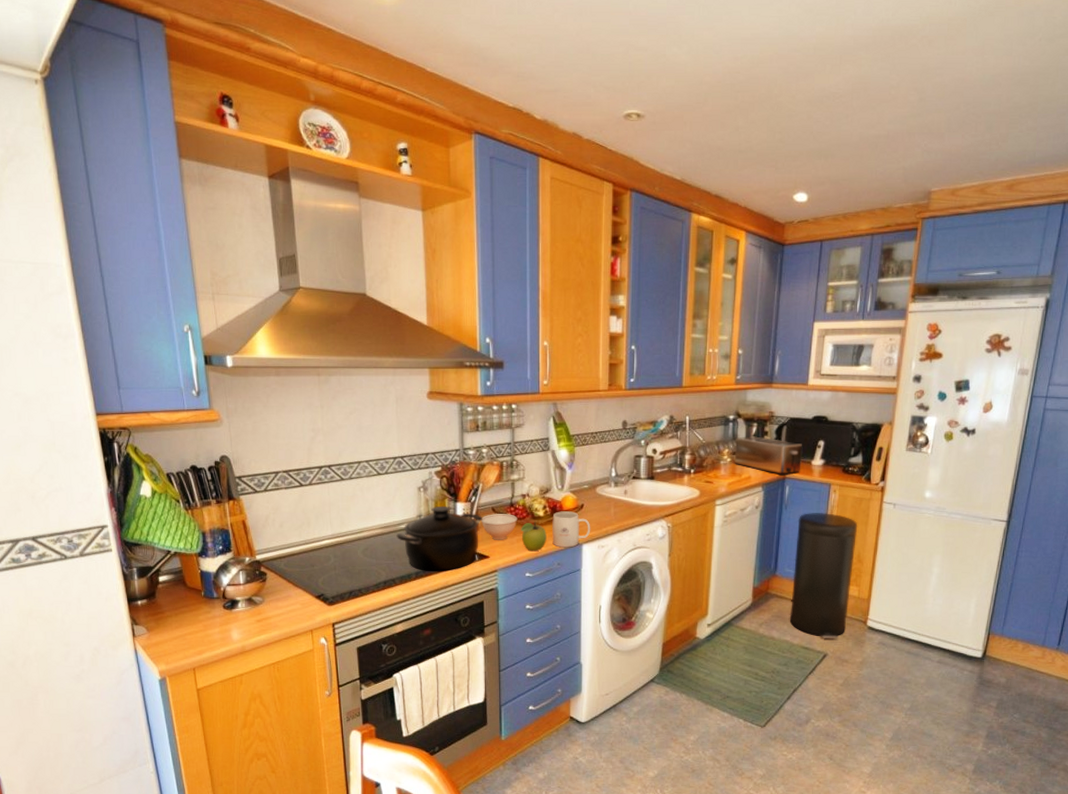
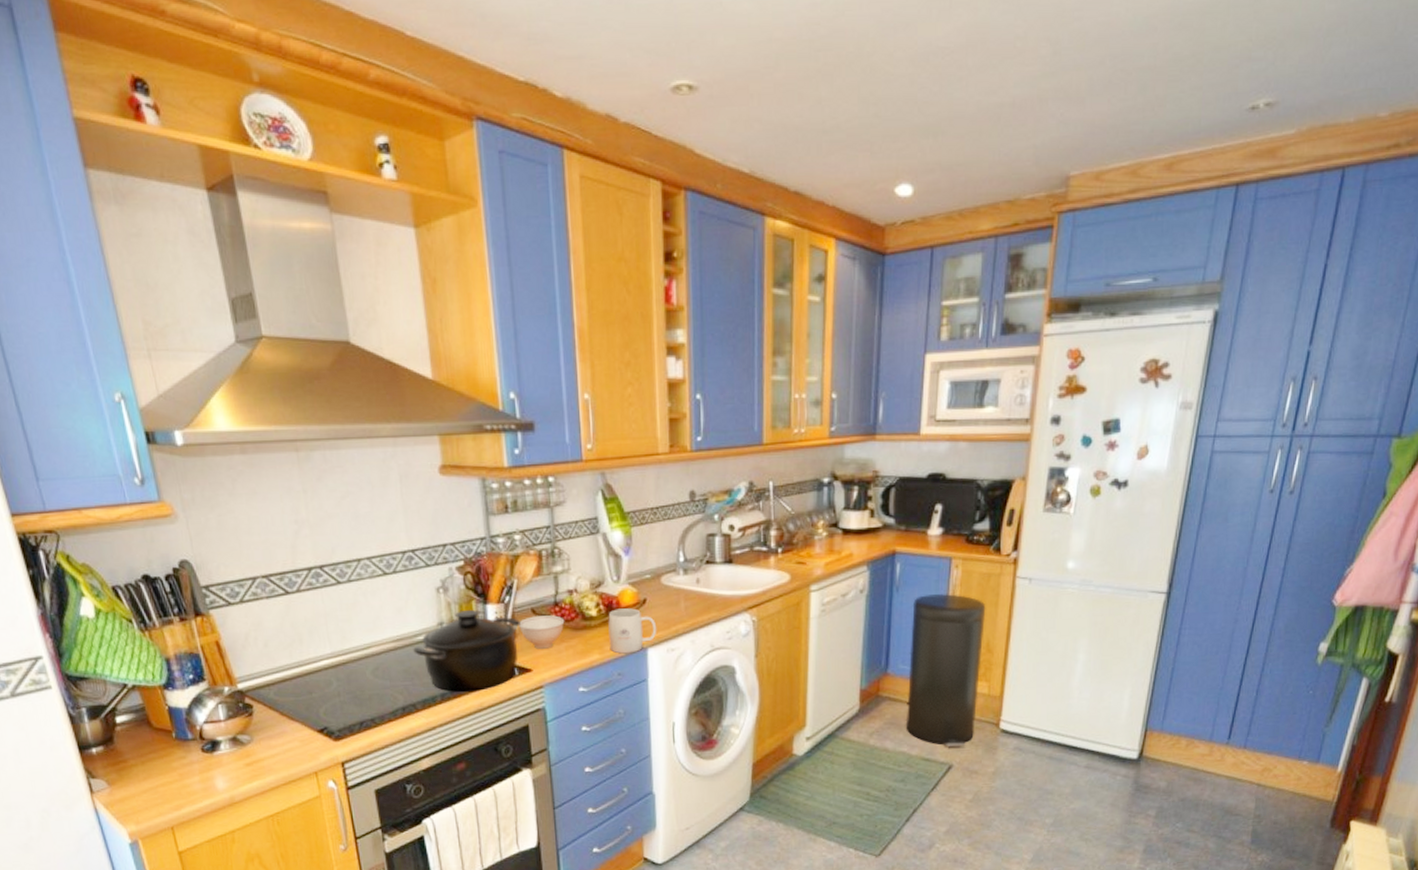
fruit: present [520,522,547,552] -> none [568,624,603,661]
toaster: present [734,436,803,476] -> none [831,502,916,551]

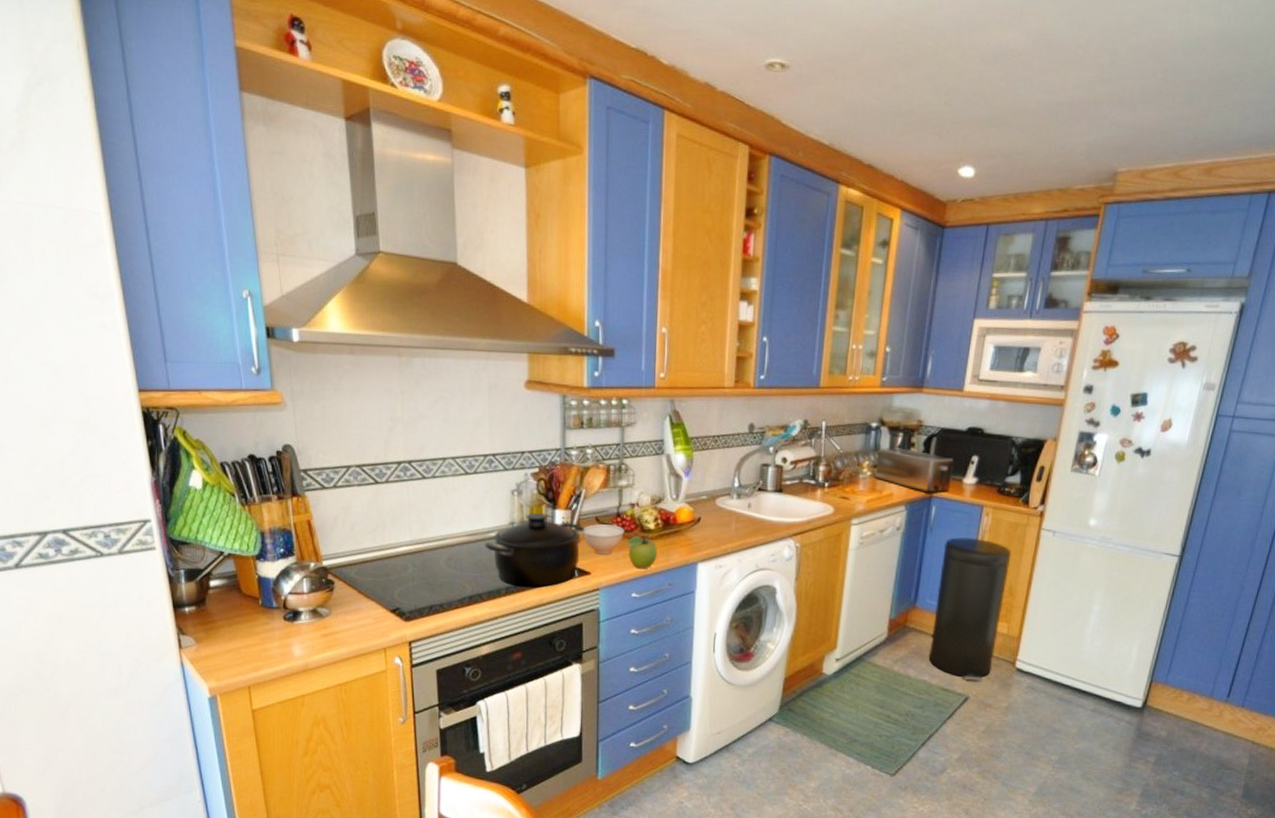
fruit: none [568,624,603,661] -> present [627,535,657,569]
mug: present [608,608,657,654] -> none [663,524,708,566]
toaster: none [831,502,916,551] -> present [875,447,954,494]

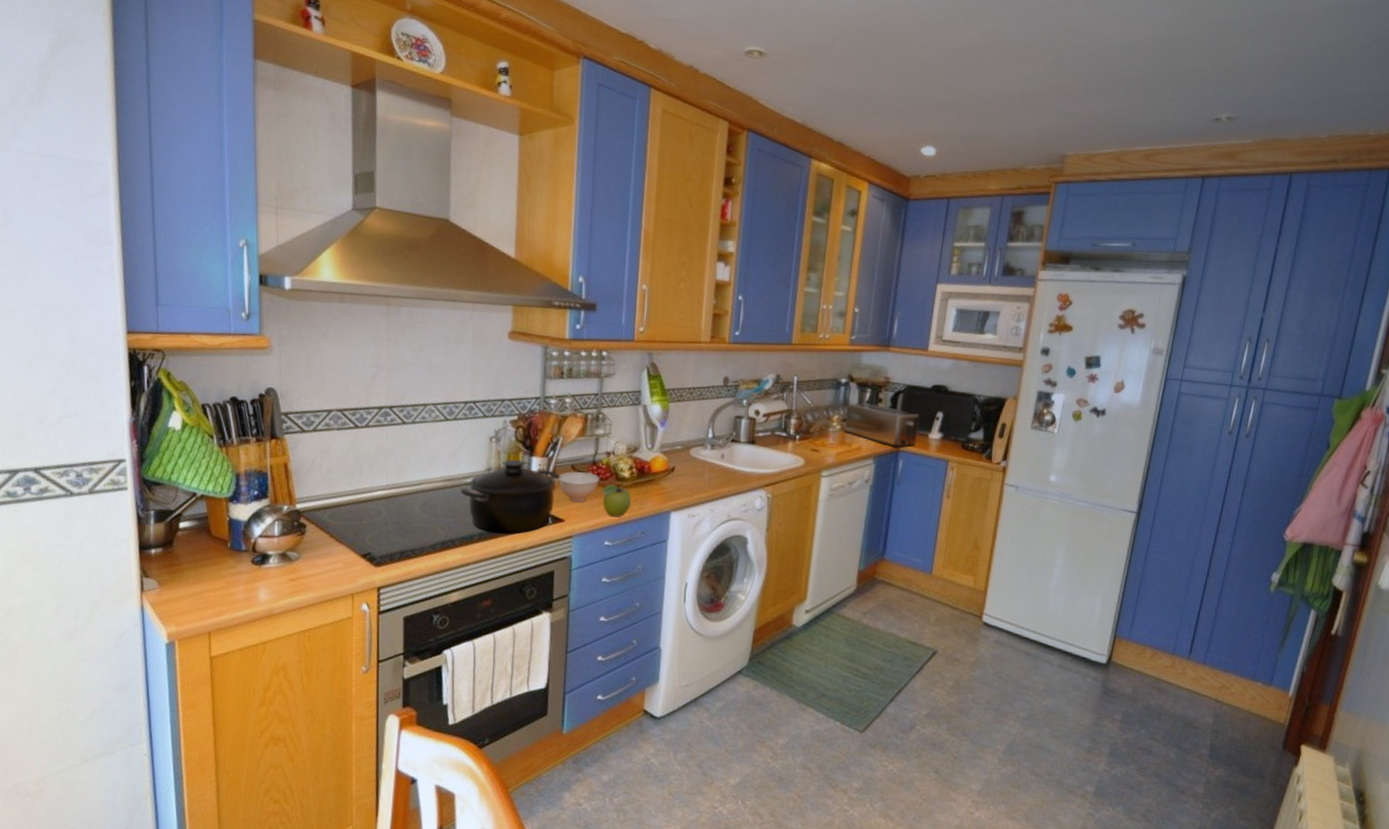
pedal bin: present [928,538,1011,680] -> none [897,491,976,634]

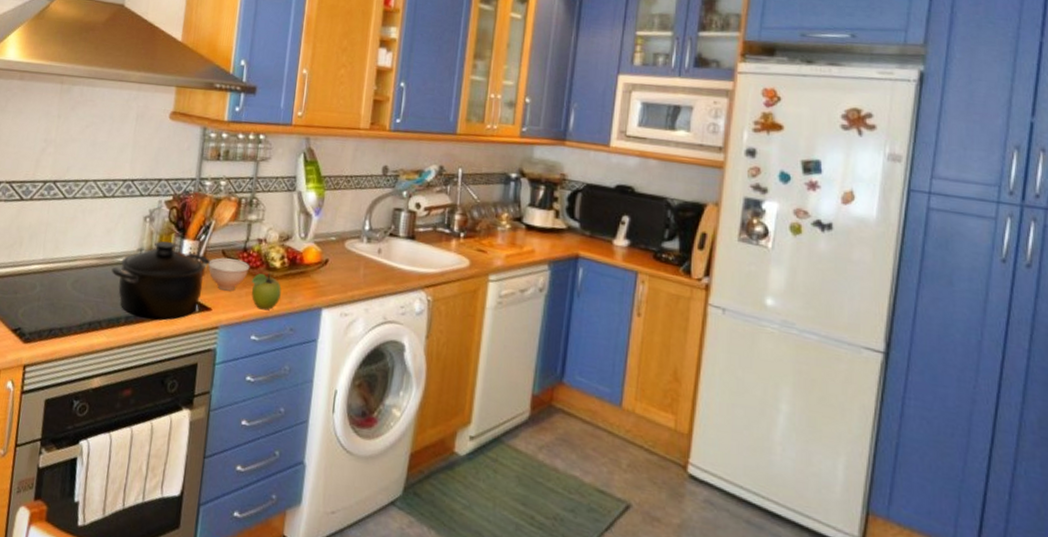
toaster: present [844,402,920,448] -> none [514,200,602,254]

